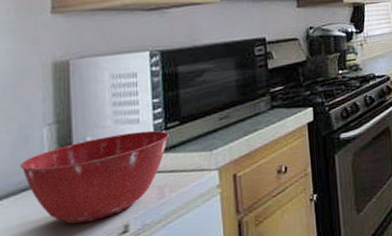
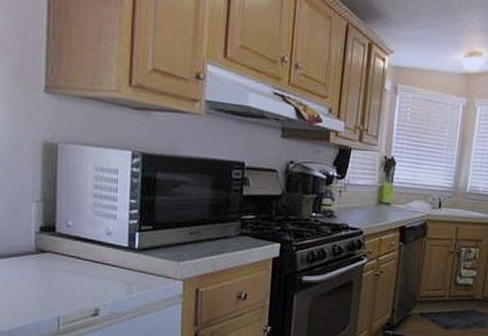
mixing bowl: present [20,130,169,224] -> none [10,224,142,298]

